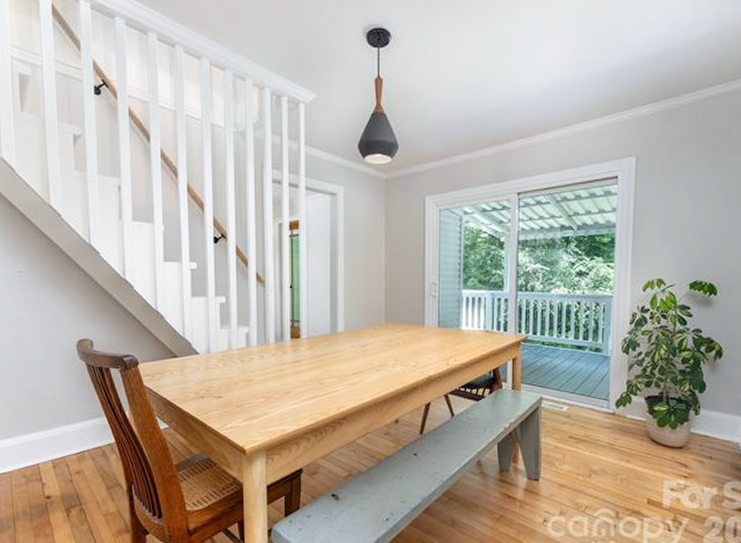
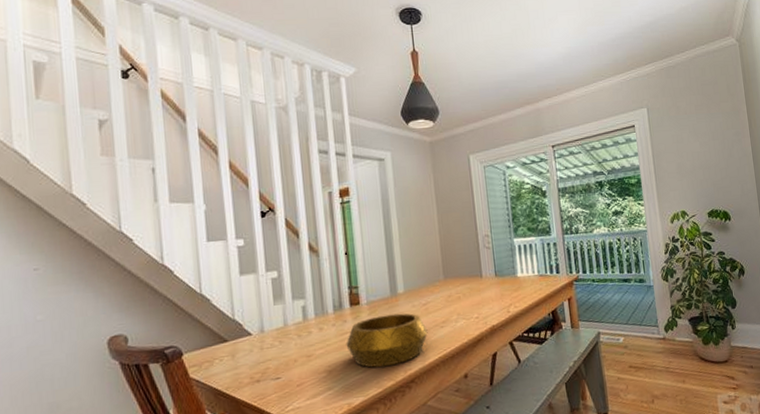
decorative bowl: none [284,351,364,401] -> present [346,313,428,368]

